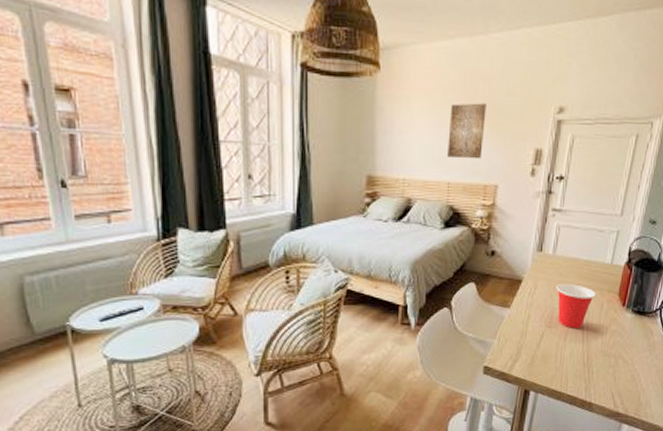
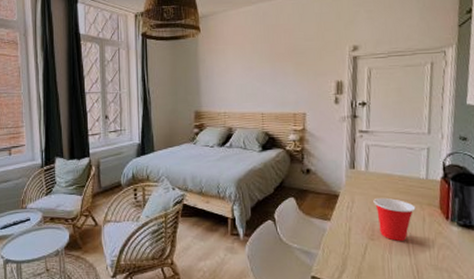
wall art: present [447,103,486,159] -> none [258,49,289,94]

